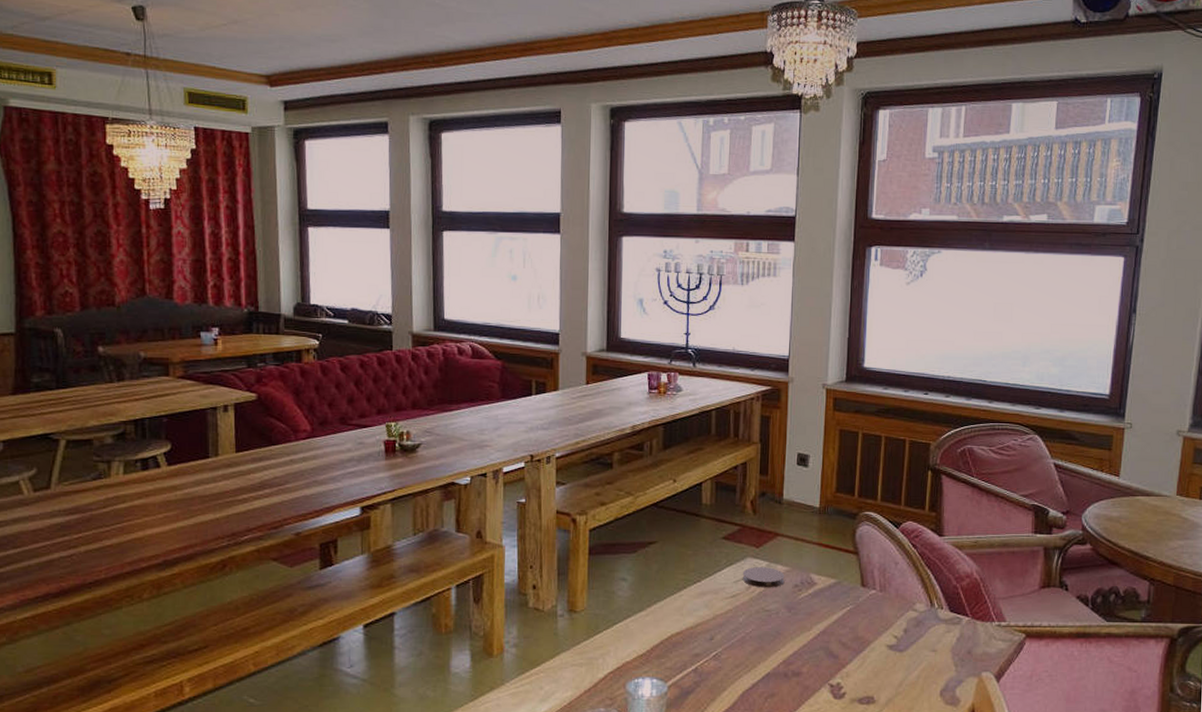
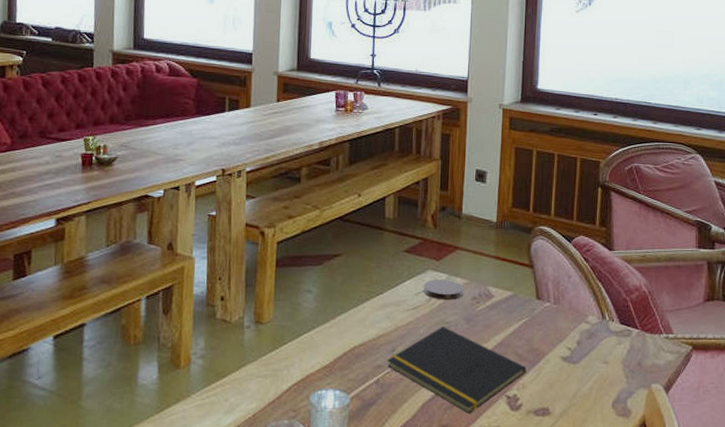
notepad: none [706,614,851,702] -> present [387,326,526,414]

